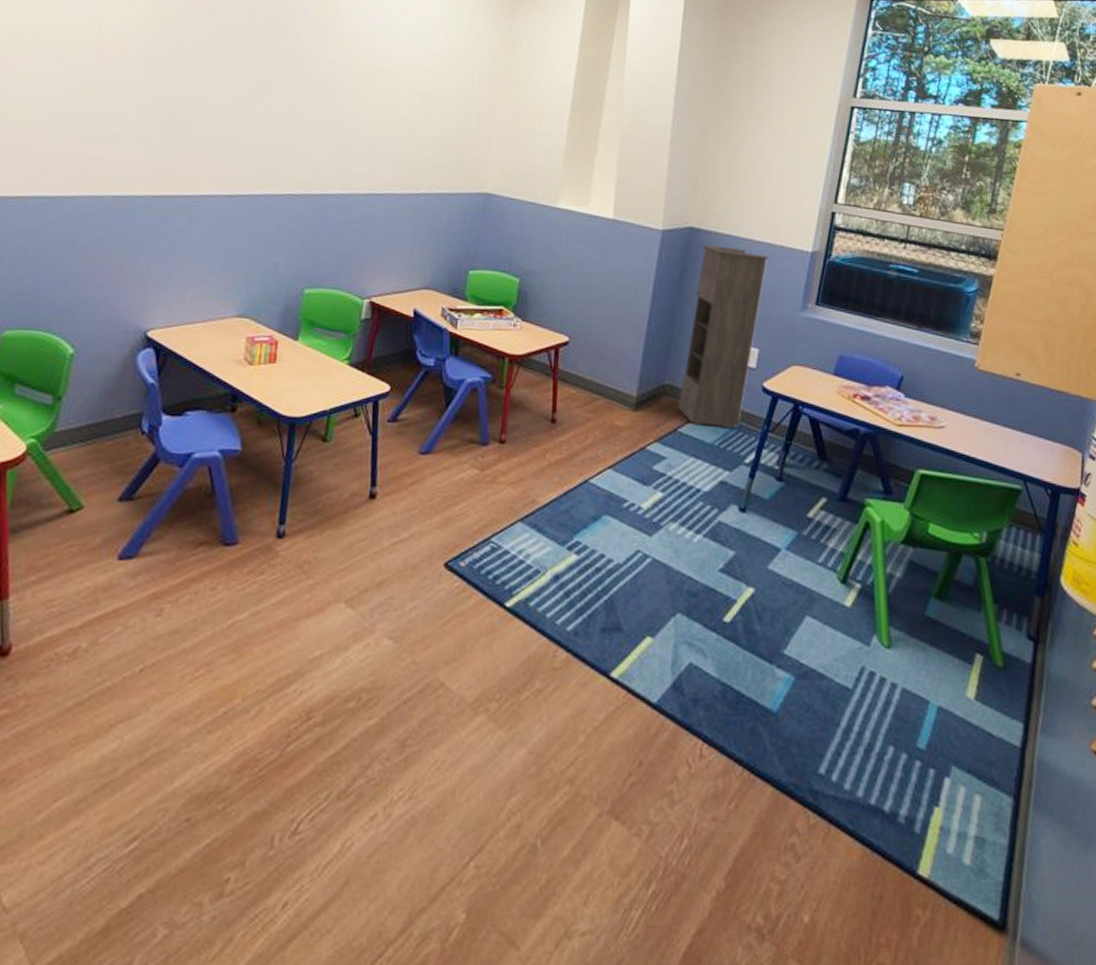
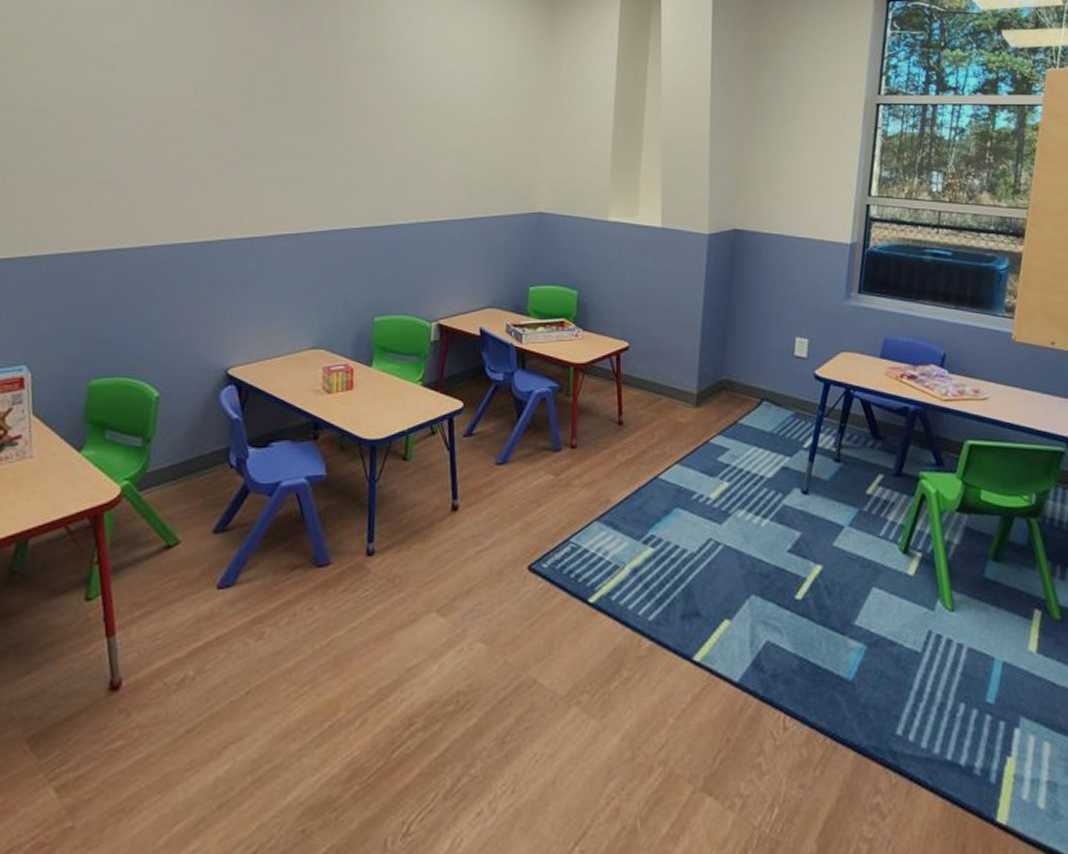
storage cabinet: present [678,244,769,429] -> none [737,245,811,417]

